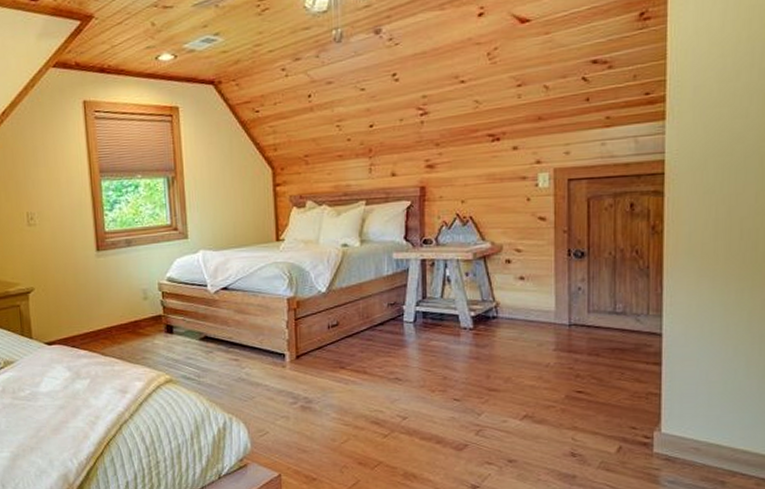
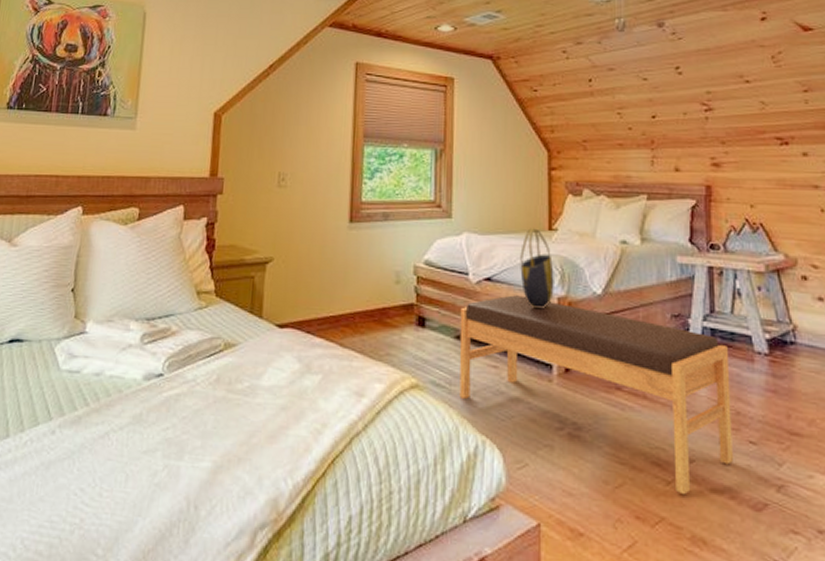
bench: none [202,299,439,444] -> present [459,295,733,495]
tote bag: none [252,240,284,310] -> present [520,228,554,309]

